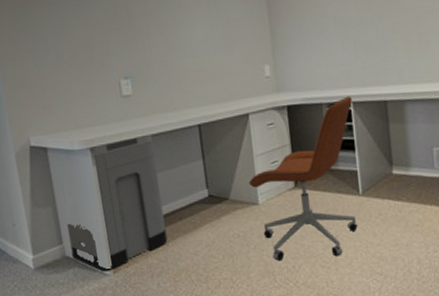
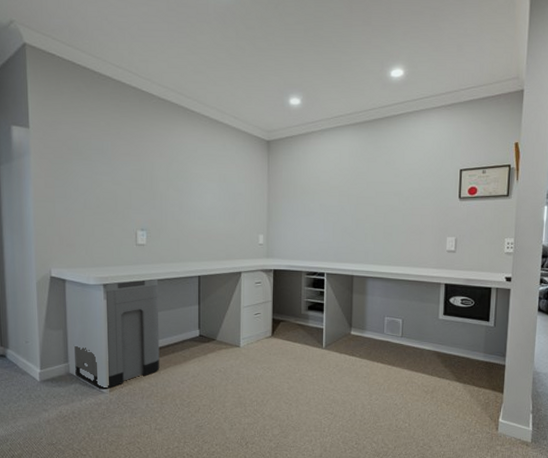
office chair: present [248,96,358,261] -> none [234,268,326,396]

